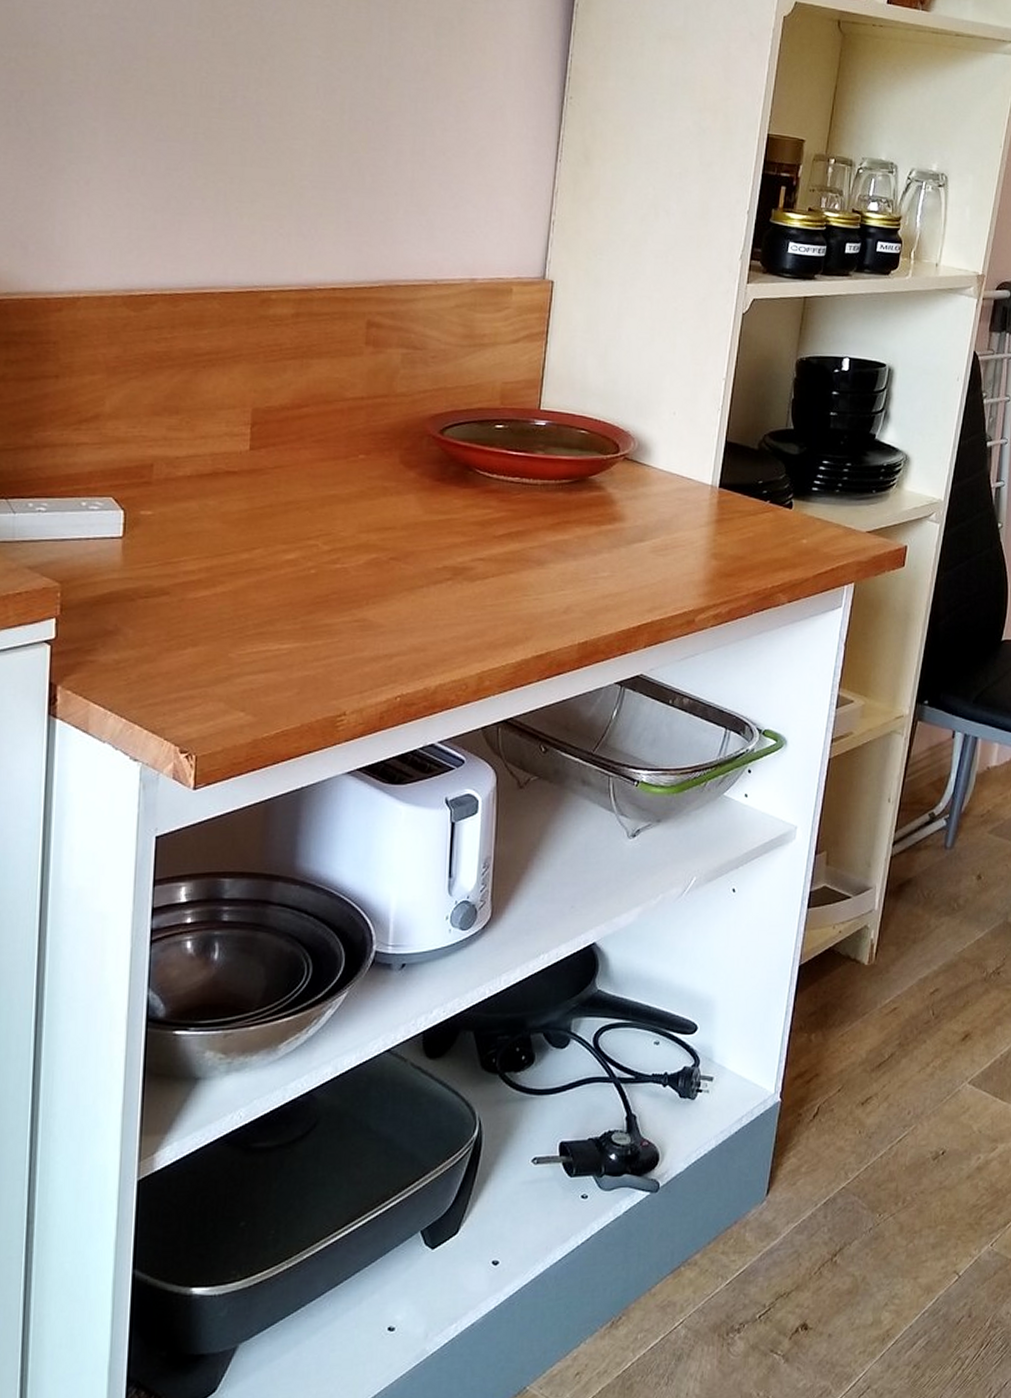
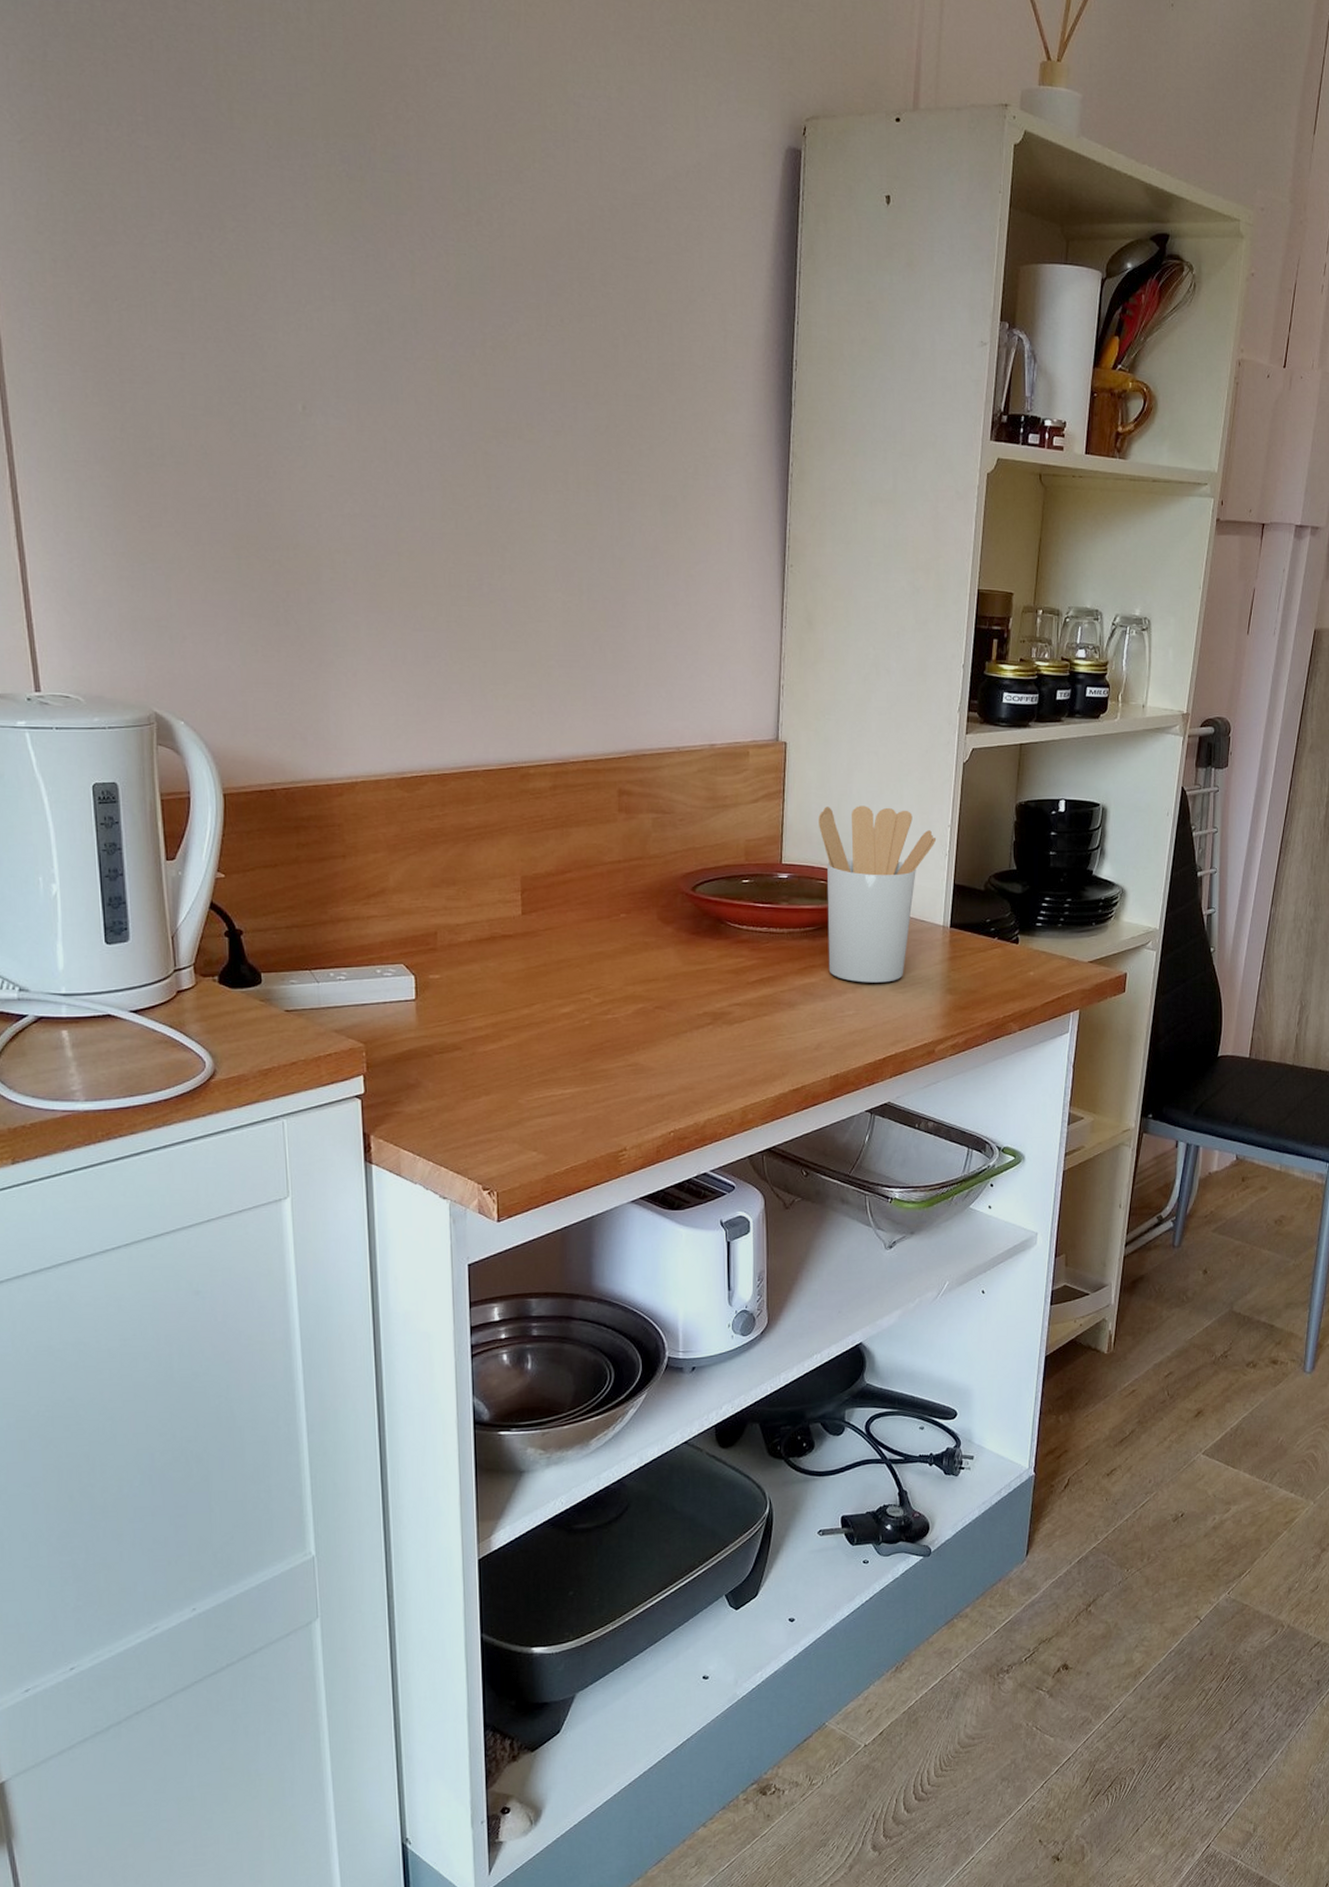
utensil holder: none [583,351,710,544] -> present [818,806,937,983]

